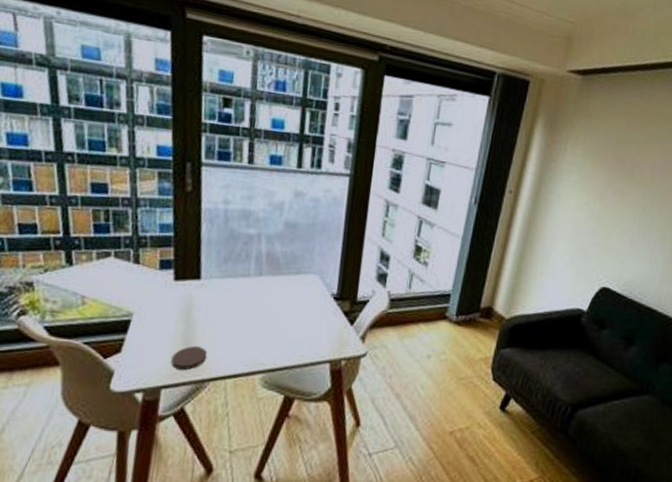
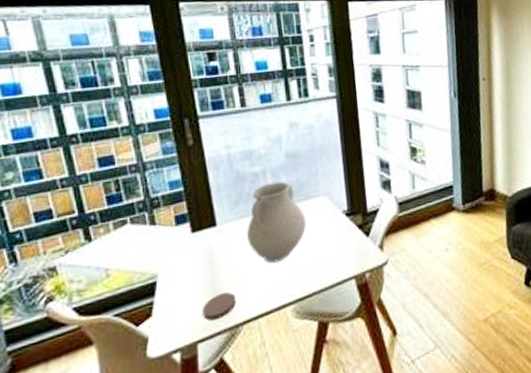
vase: none [229,248,293,329] -> present [247,181,307,263]

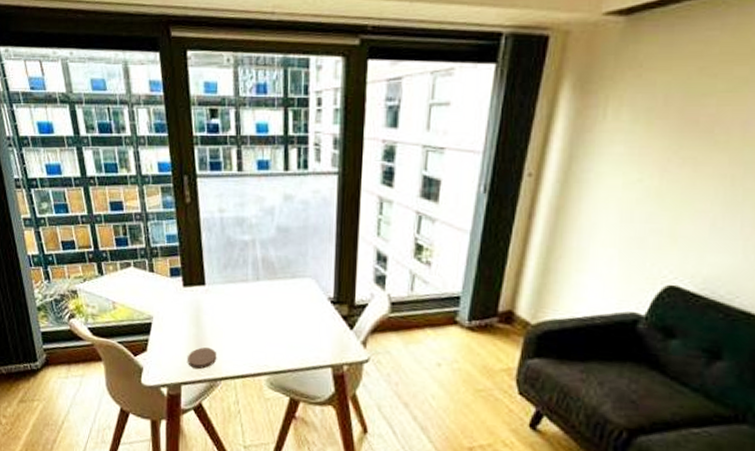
vase: present [247,181,307,263] -> none [232,254,290,333]

